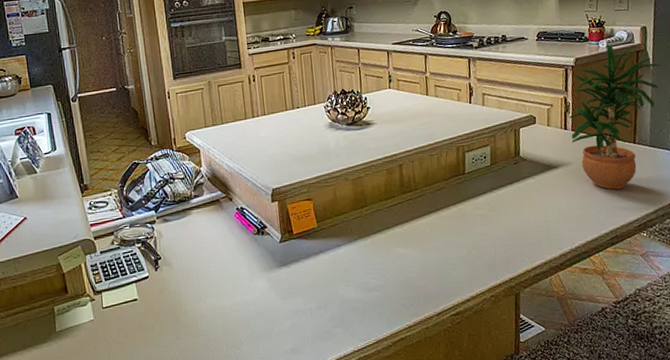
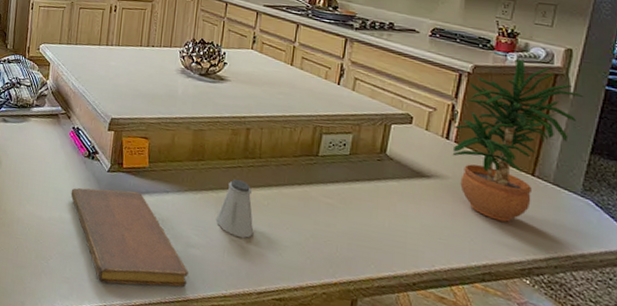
notebook: none [248,253,375,352] -> present [70,188,188,287]
saltshaker: none [389,215,424,269] -> present [216,179,254,238]

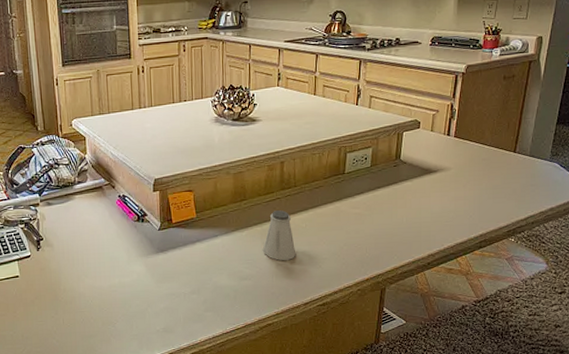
notebook: present [70,188,188,287] -> none [126,242,244,331]
potted plant: present [452,59,584,222] -> none [453,53,552,196]

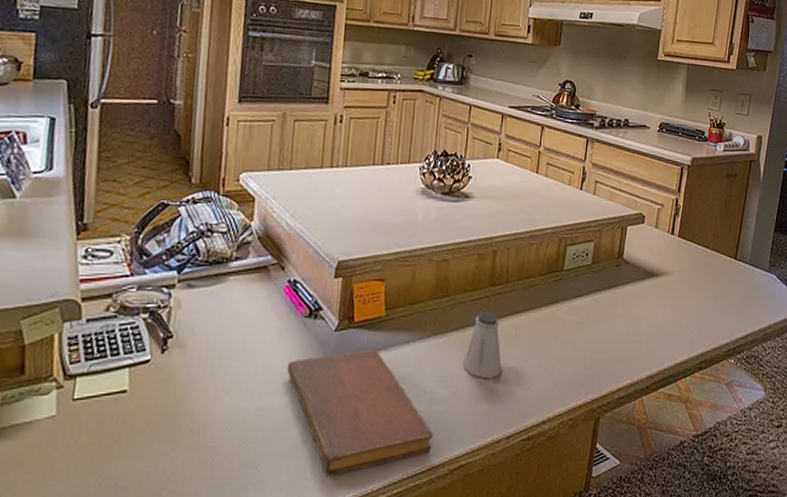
notebook: none [126,242,244,331] -> present [286,349,433,476]

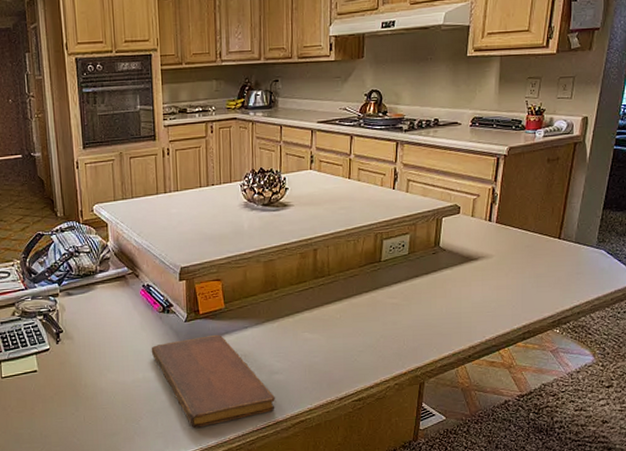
saltshaker: present [463,312,502,378] -> none [295,300,330,353]

